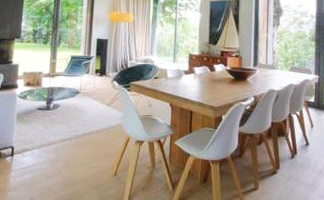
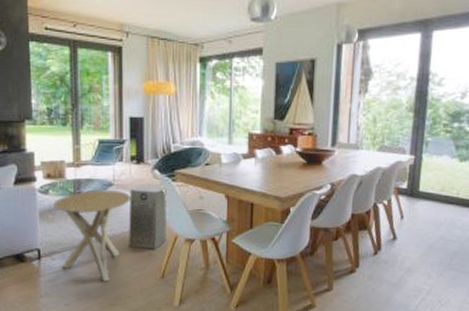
side table: none [29,96,94,178] -> present [53,189,131,282]
air purifier: none [89,92,123,150] -> present [129,183,167,250]

